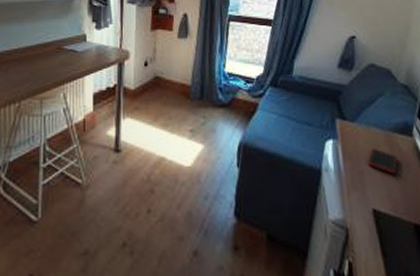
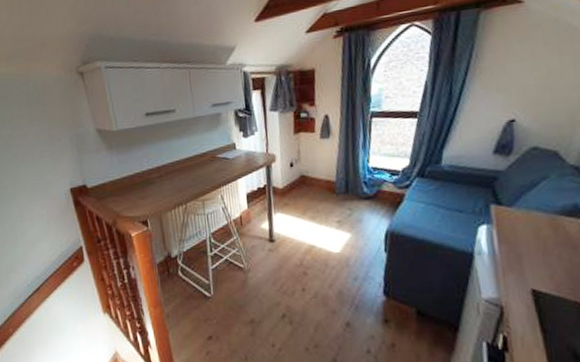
cell phone: present [368,149,398,175] -> none [527,232,564,257]

